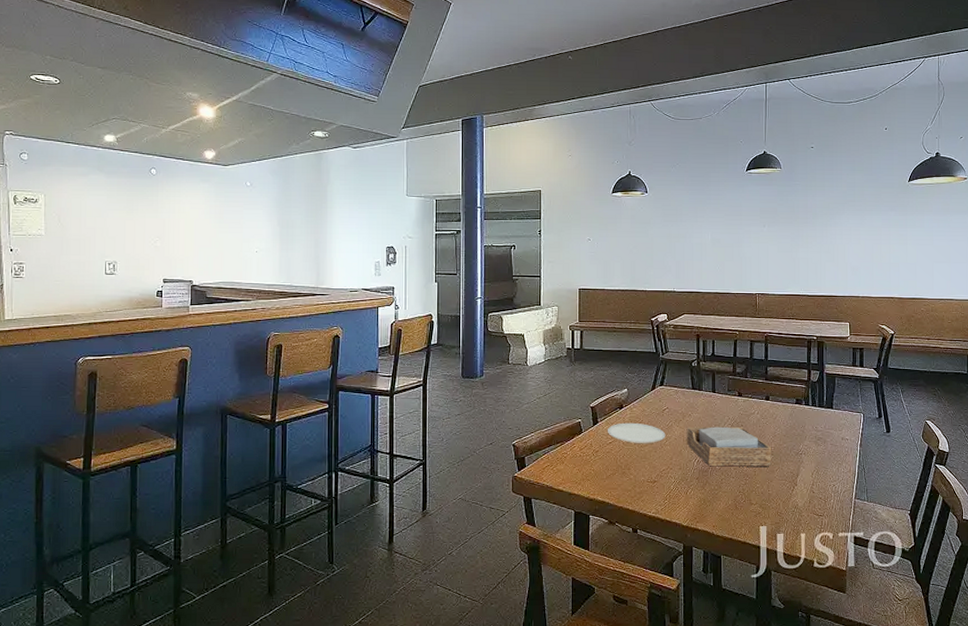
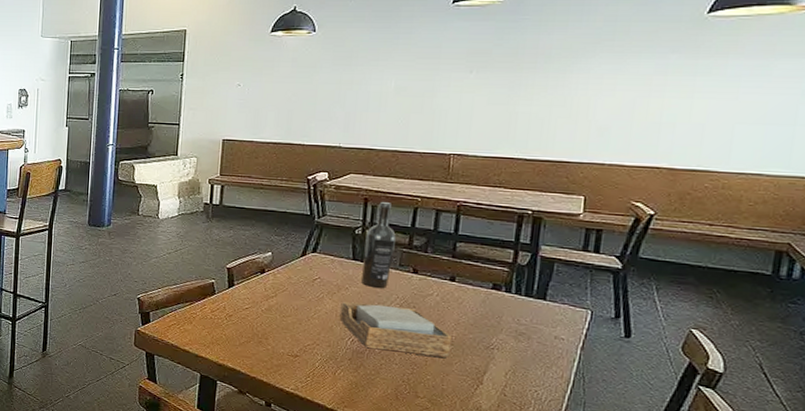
plate: present [608,422,666,444] -> none [245,288,315,315]
wine bottle: none [700,337,723,412] -> present [361,202,396,288]

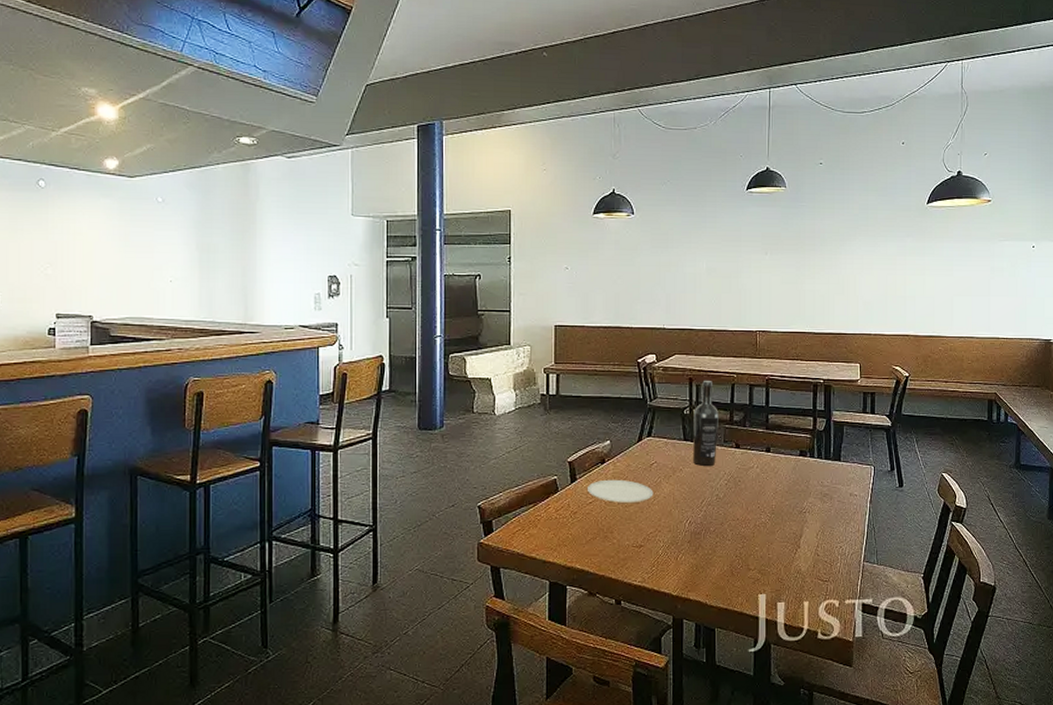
plate: none [245,288,315,315] -> present [588,479,654,504]
napkin holder: present [339,301,452,358] -> none [677,482,773,528]

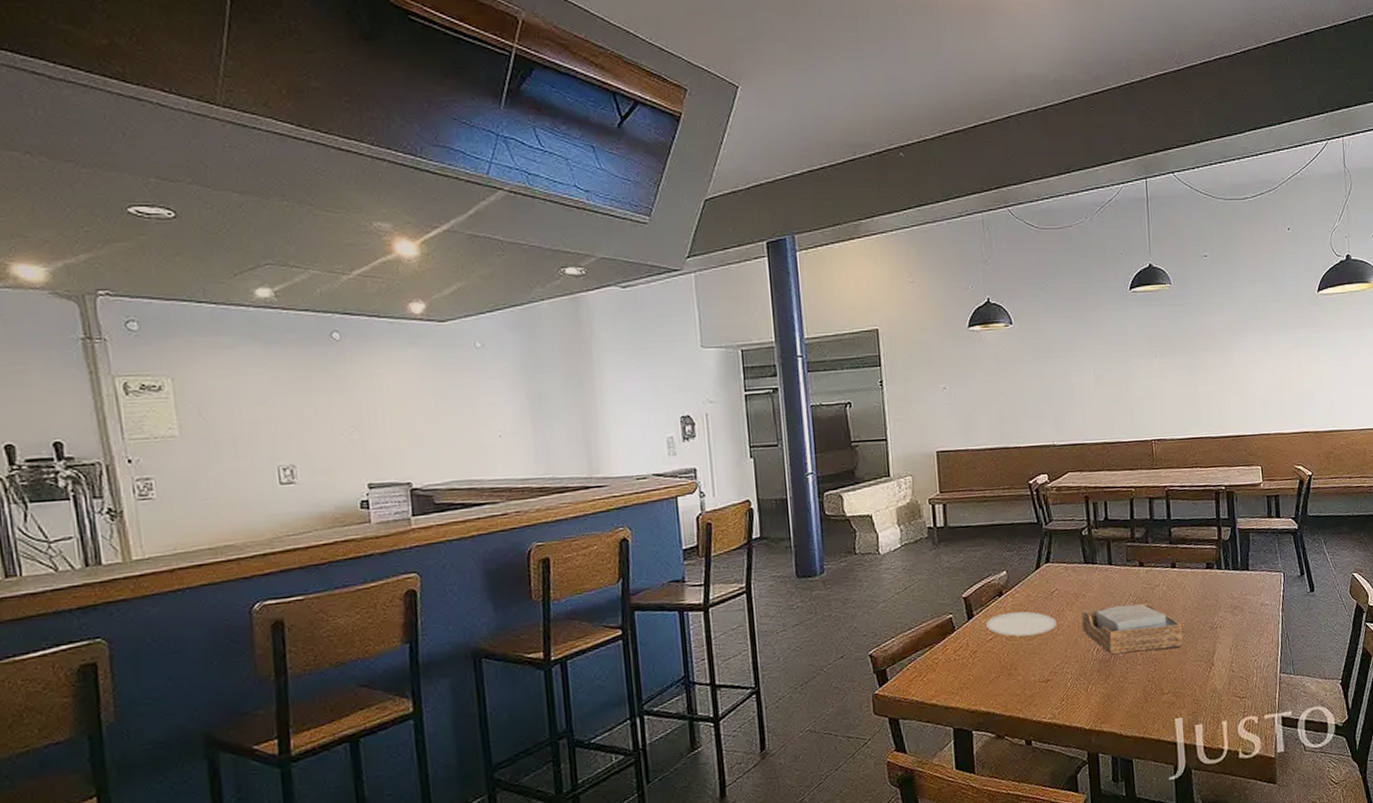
napkin holder: none [677,482,773,528] -> present [1081,603,1183,655]
wine bottle: present [693,381,719,466] -> none [1092,497,1120,589]

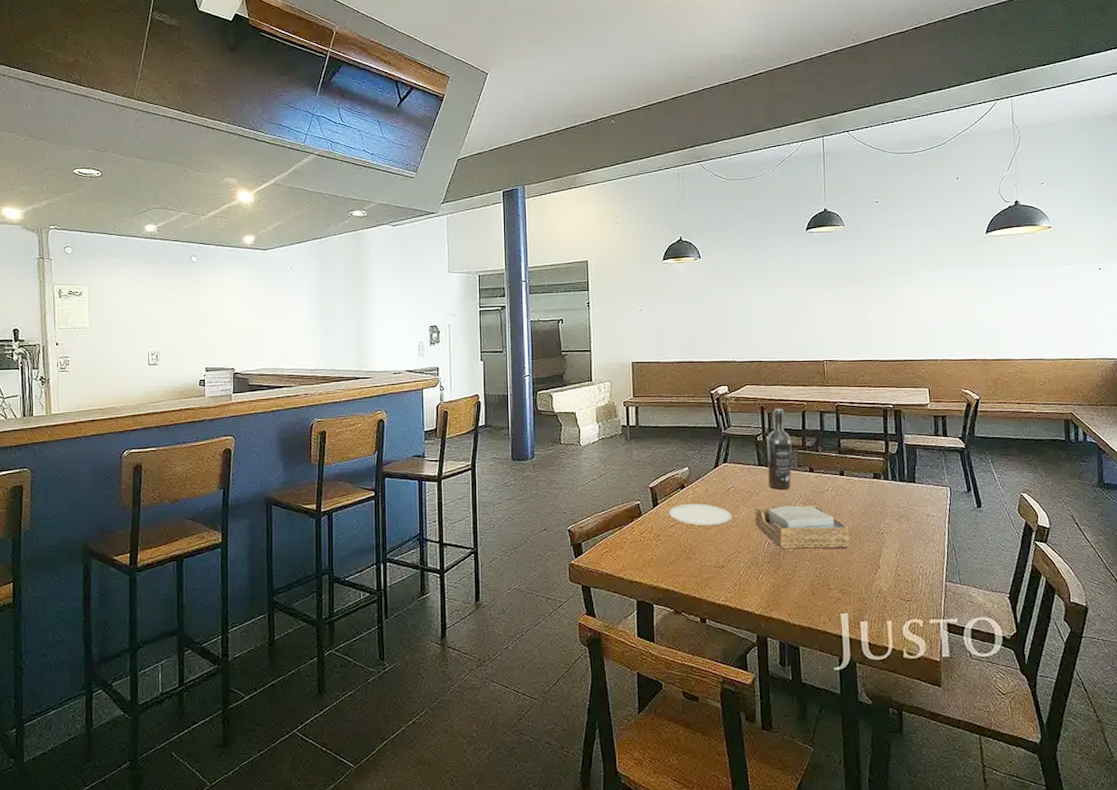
wine bottle: none [1092,497,1120,589] -> present [766,409,792,489]

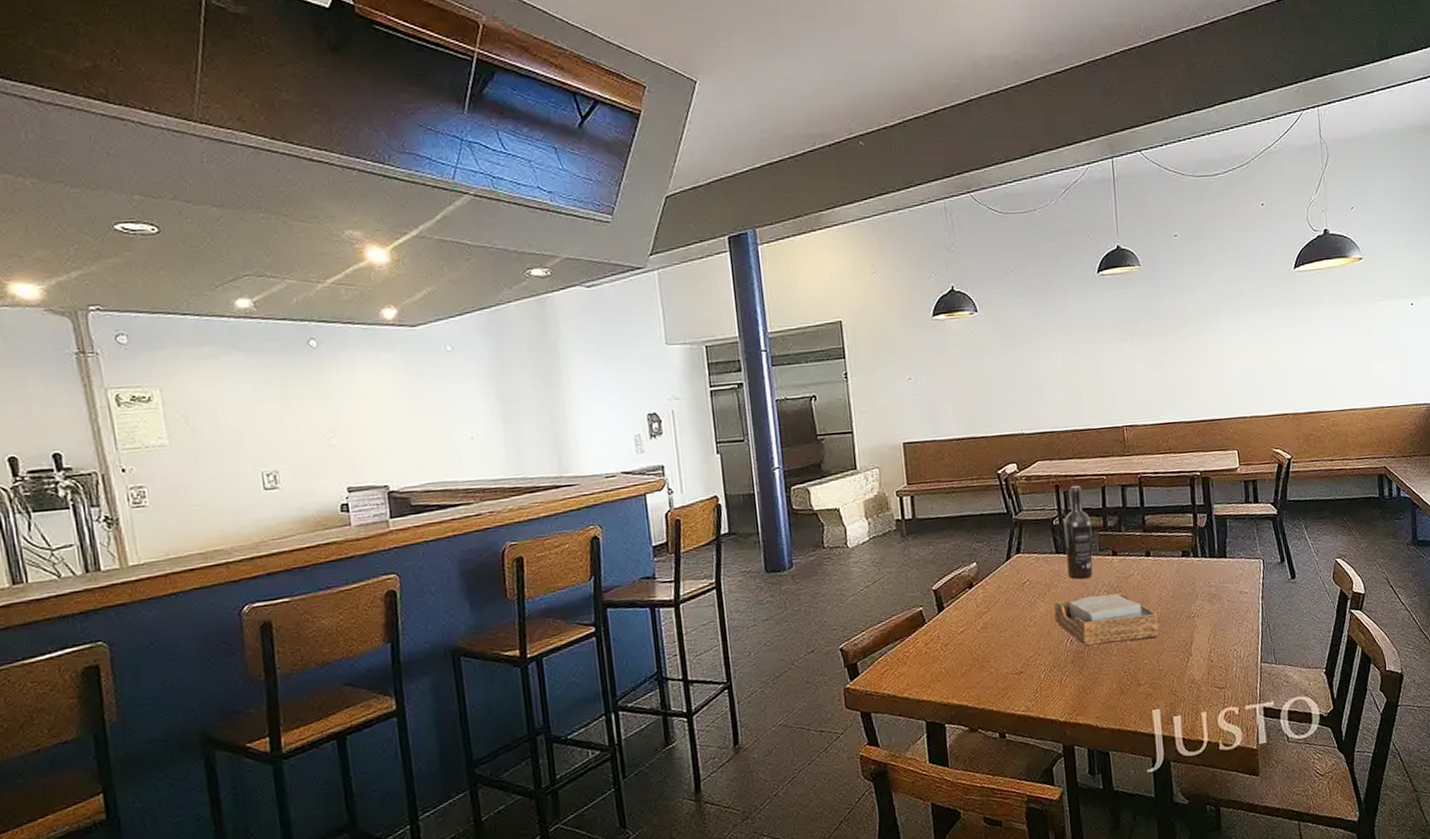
plate: present [669,503,732,527] -> none [957,603,1029,629]

